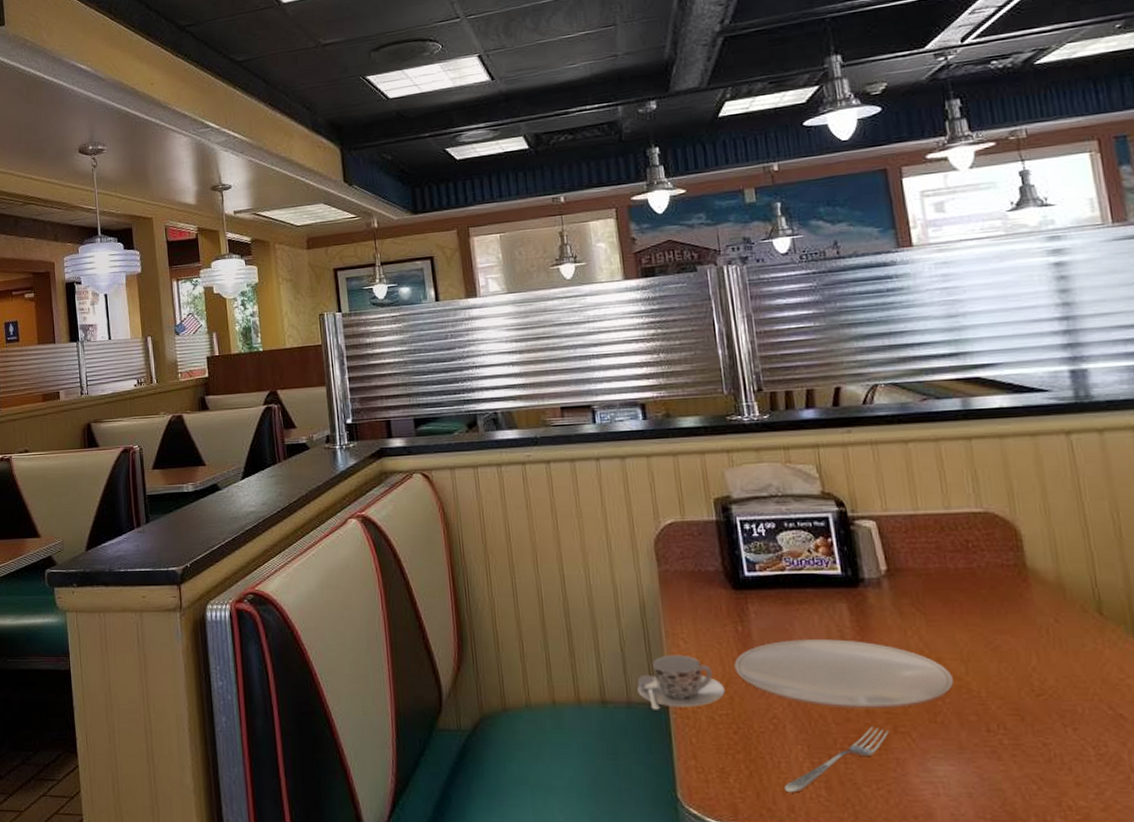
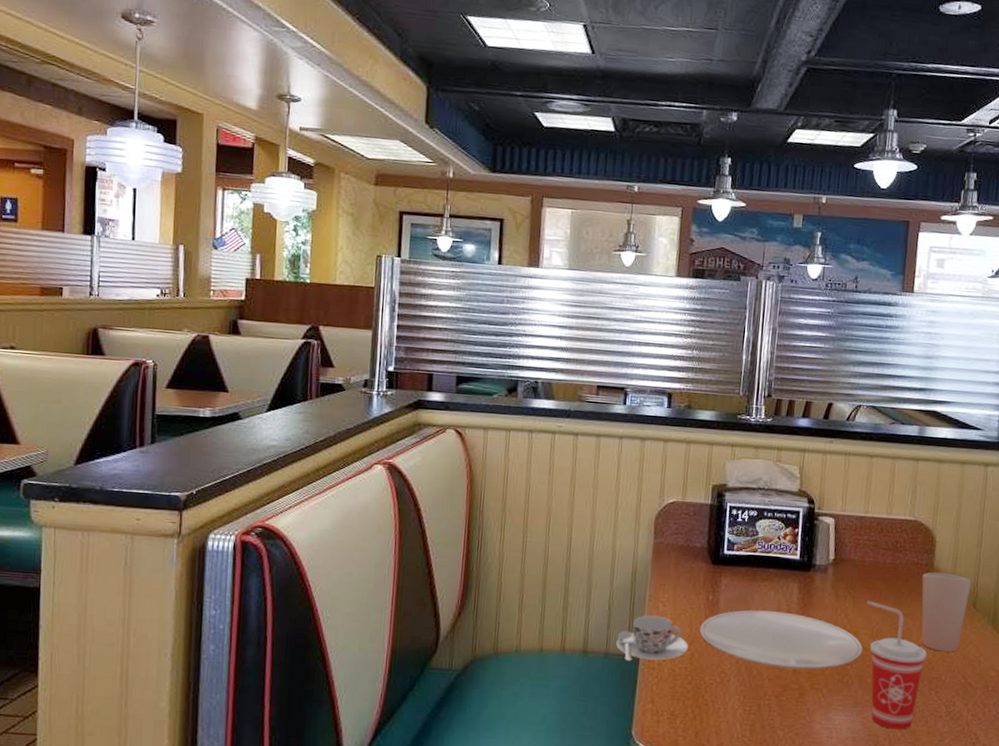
fork: present [783,726,890,793] -> none [718,683,807,733]
beverage cup: none [943,616,1049,781] -> present [866,600,927,730]
cup: none [1013,573,1092,675] -> present [921,572,972,652]

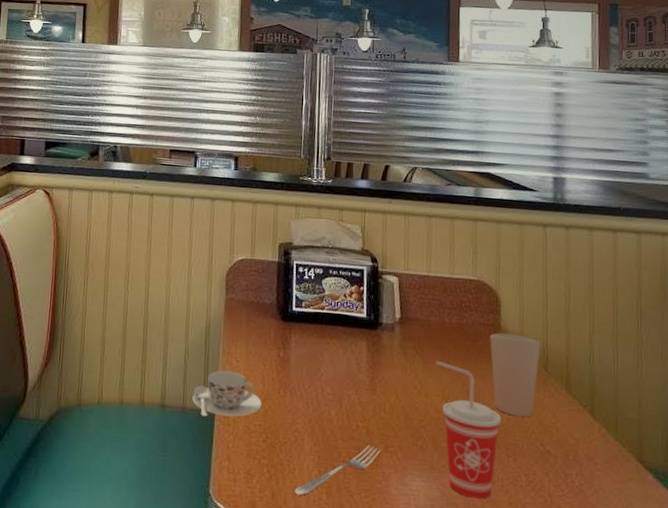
plate: present [699,610,863,670] -> none [272,367,435,432]
fork: none [718,683,807,733] -> present [294,444,381,496]

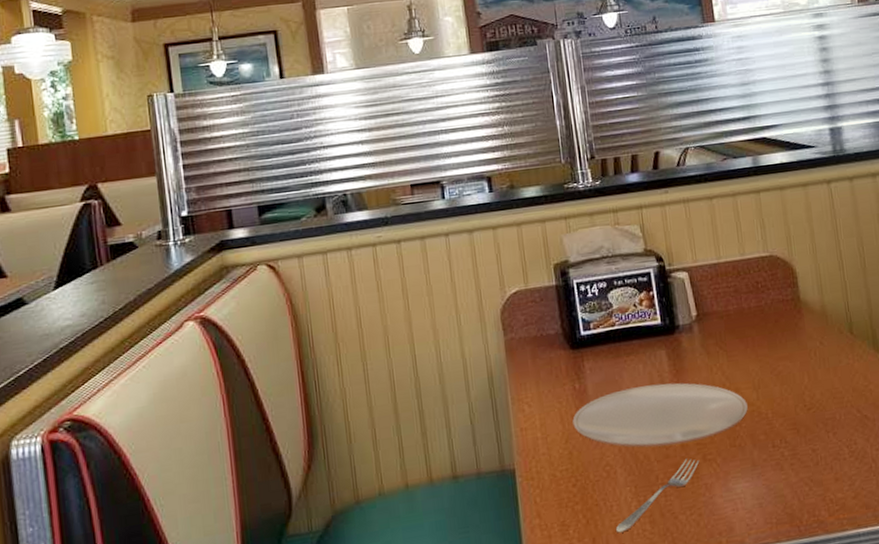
teacup: present [192,370,262,417] -> none [486,418,565,477]
plate: none [272,367,435,432] -> present [572,383,748,448]
beverage cup: present [435,360,502,499] -> none [740,350,817,485]
cup: present [490,333,541,417] -> none [791,303,846,389]

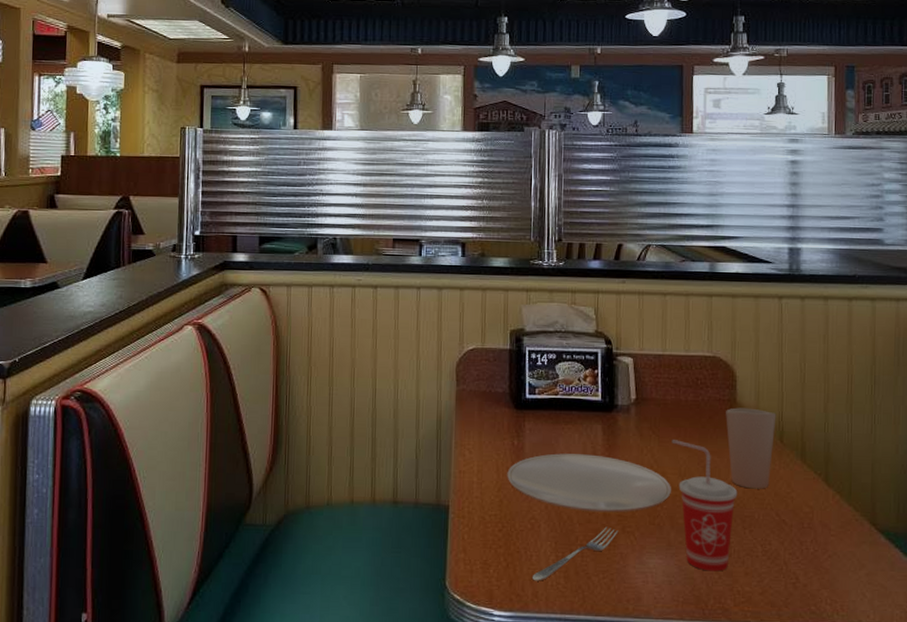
beverage cup: none [740,350,817,485] -> present [671,439,738,572]
cup: none [791,303,846,389] -> present [726,407,777,489]

